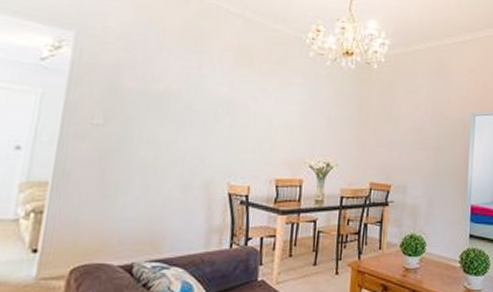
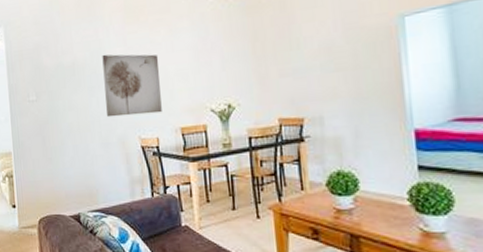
wall art: none [194,90,266,162] -> present [102,54,162,118]

